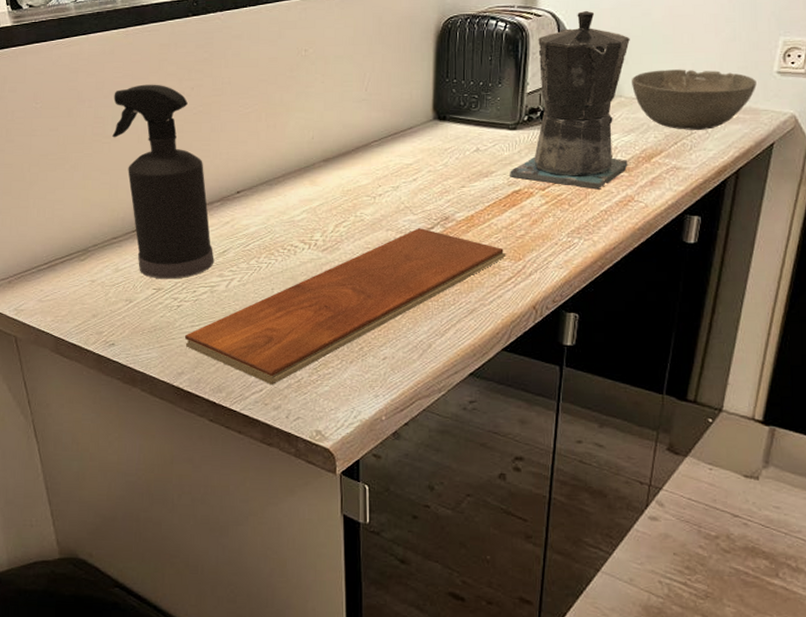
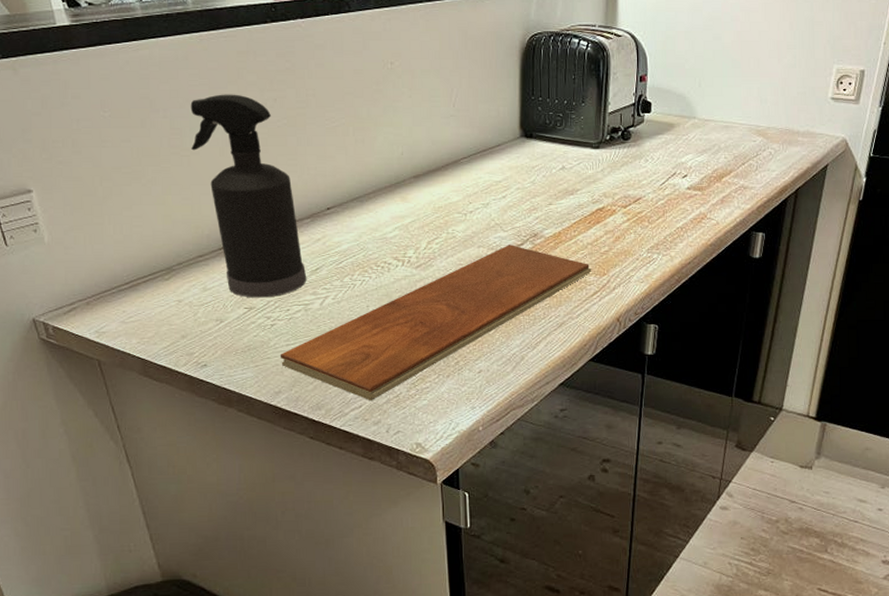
coffee maker: present [510,10,630,190] -> none [594,32,703,207]
bowl: present [631,69,757,130] -> none [703,93,813,152]

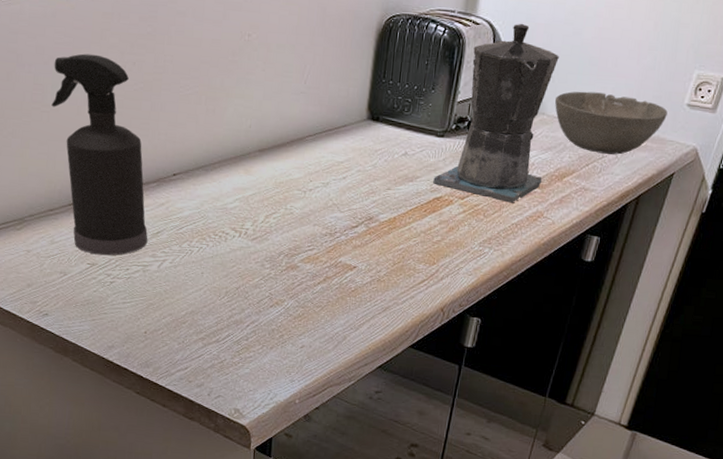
chopping board: present [280,245,592,401] -> none [116,226,422,365]
coffee maker: none [594,32,703,207] -> present [433,23,559,203]
bowl: none [703,93,813,152] -> present [554,91,668,155]

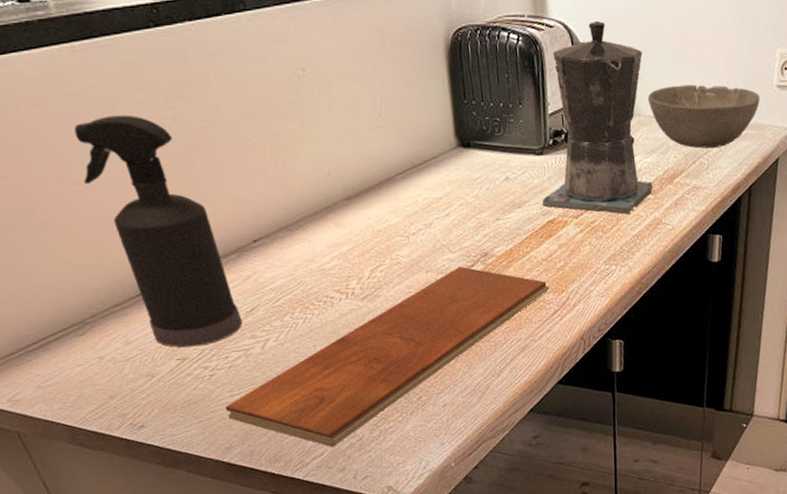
chopping board: none [116,226,422,365] -> present [225,266,550,448]

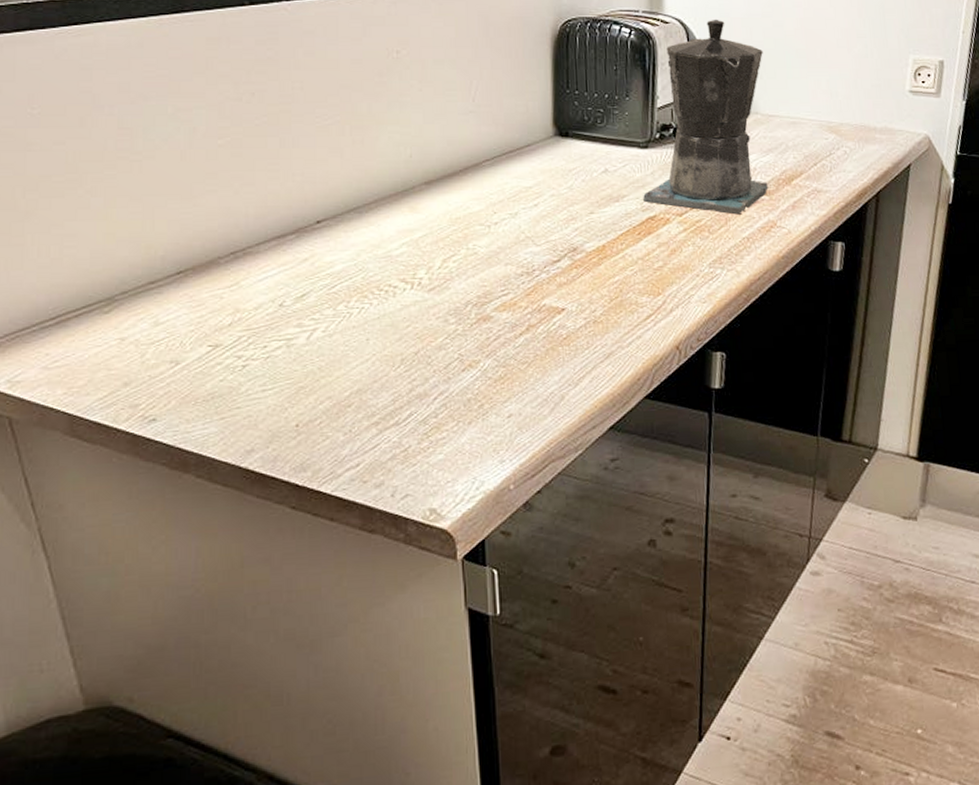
spray bottle: present [74,115,243,348] -> none [144,87,290,333]
chopping board: present [225,266,550,448] -> none [253,261,644,458]
bowl: present [647,84,760,149] -> none [766,86,891,151]

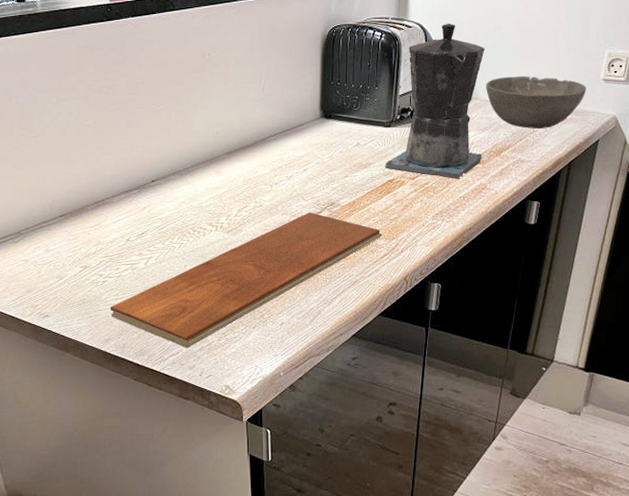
chopping board: none [253,261,644,458] -> present [110,212,382,349]
bowl: none [766,86,891,151] -> present [485,76,586,129]

